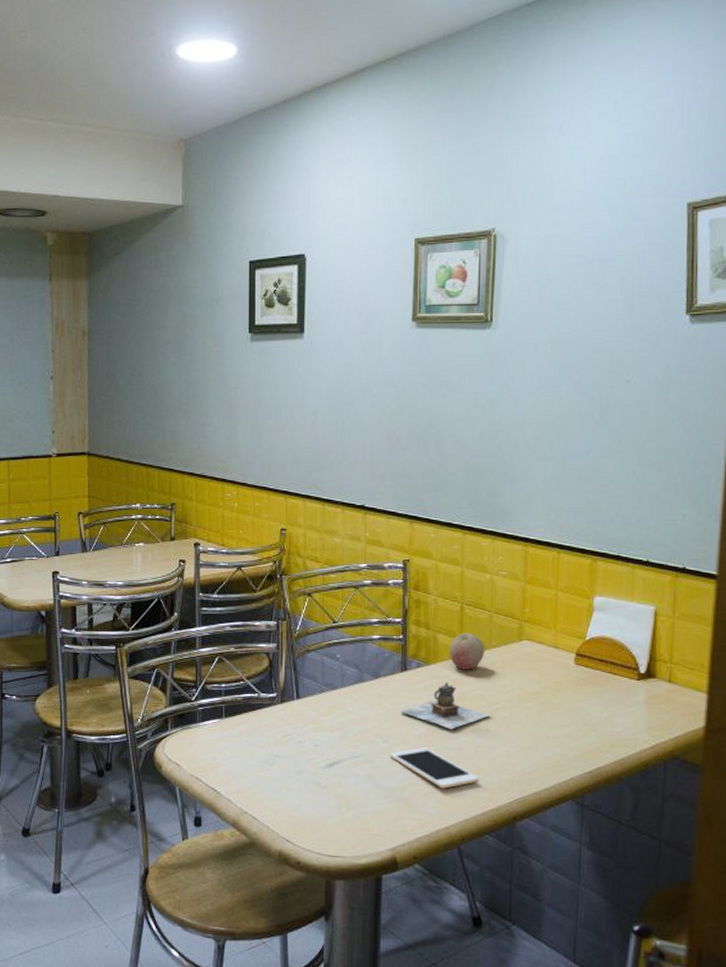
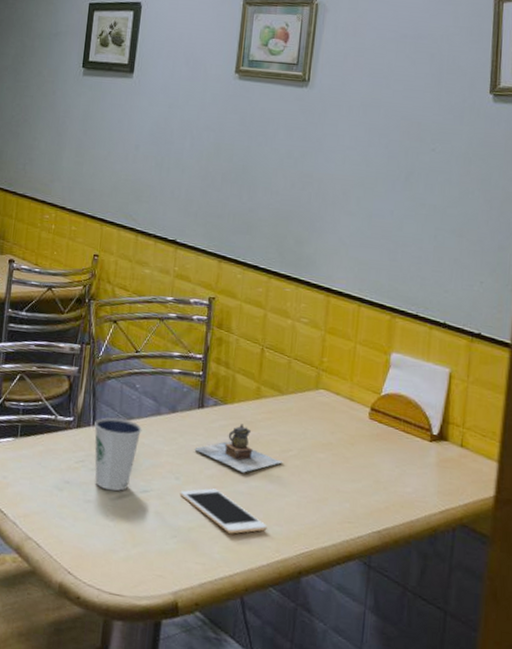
dixie cup: none [298,689,347,760] -> present [94,417,142,491]
fruit: present [450,633,484,670] -> none [247,375,282,414]

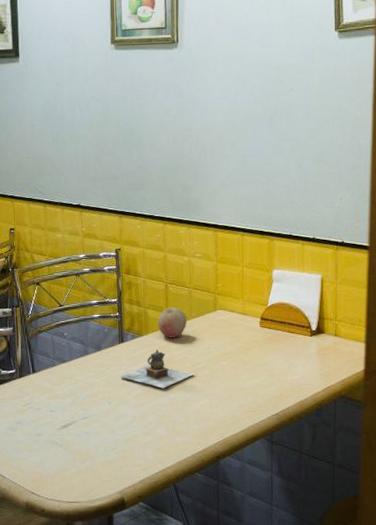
dixie cup: present [94,417,142,491] -> none [34,363,75,423]
cell phone: present [180,488,267,534] -> none [113,405,188,438]
fruit: none [247,375,282,414] -> present [158,307,187,338]

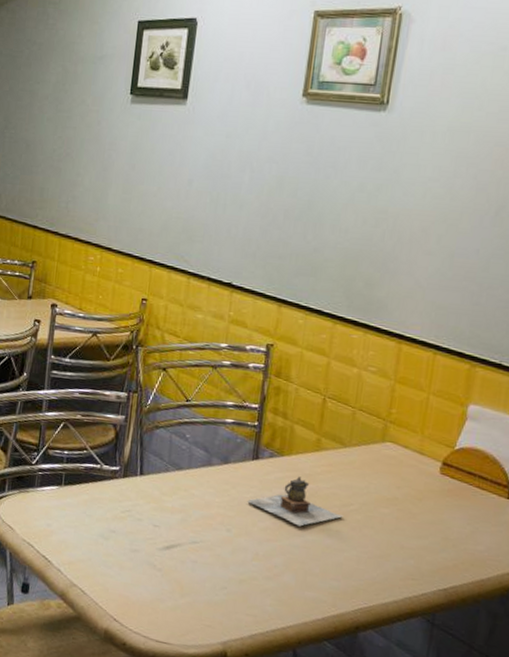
fruit: present [158,307,187,338] -> none [305,426,344,467]

